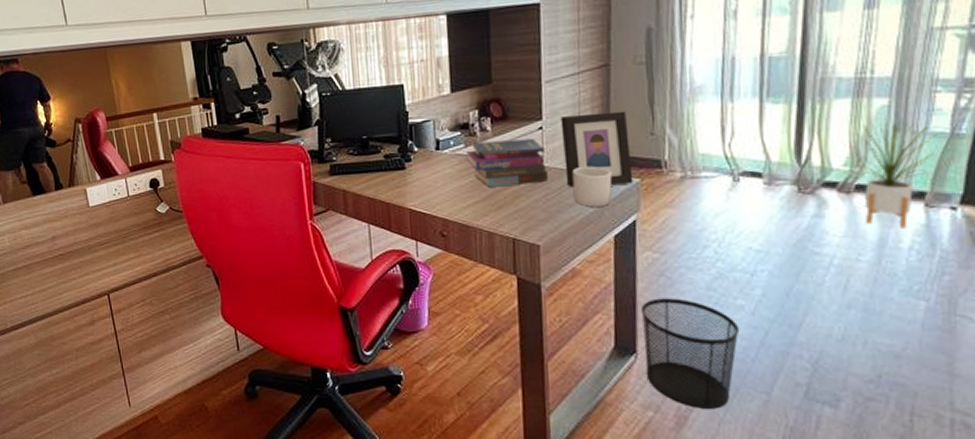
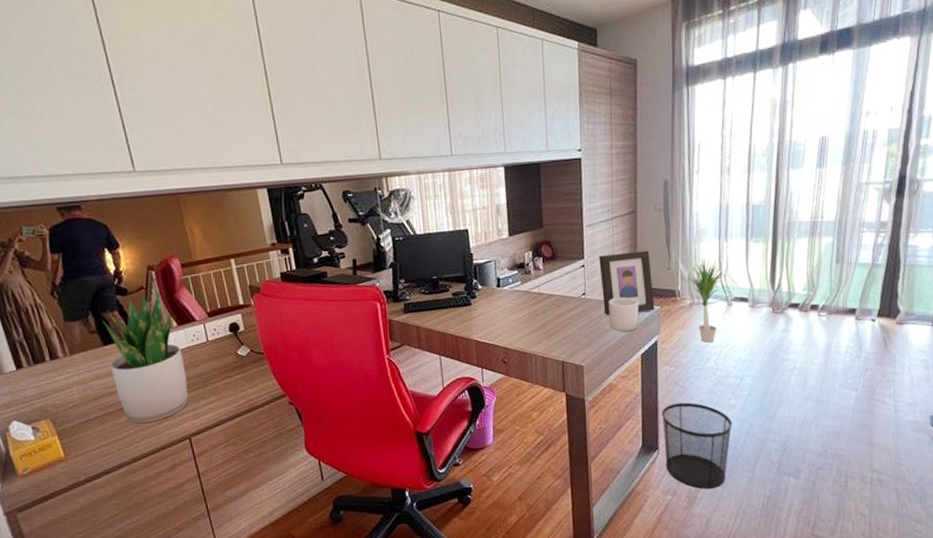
planter: none [33,144,109,276] -> present [103,291,189,424]
books: present [466,138,548,188] -> none [523,275,589,319]
potted plant: none [661,121,752,226] -> present [675,258,740,343]
house plant: present [854,118,937,229] -> none [810,252,863,337]

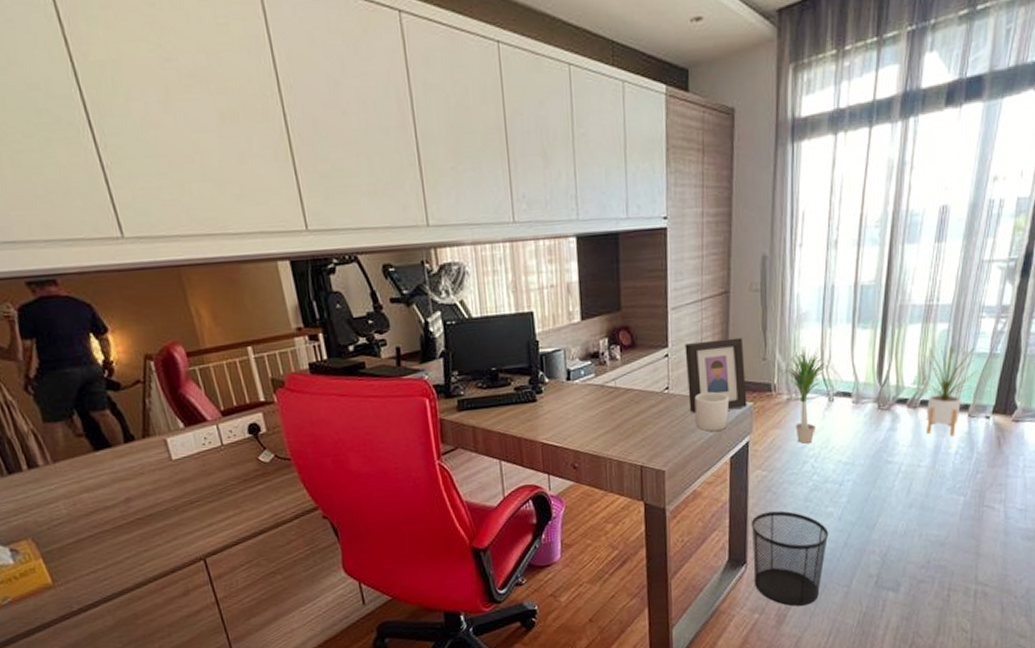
planter: present [103,291,189,424] -> none [92,385,202,544]
house plant: none [810,252,863,337] -> present [921,341,980,437]

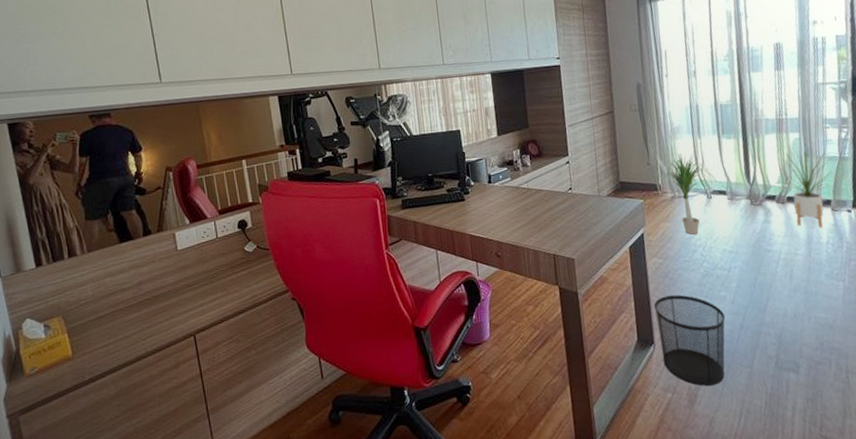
picture frame: present [685,337,747,414] -> none [582,147,639,210]
mug: present [694,391,730,431] -> none [593,191,624,225]

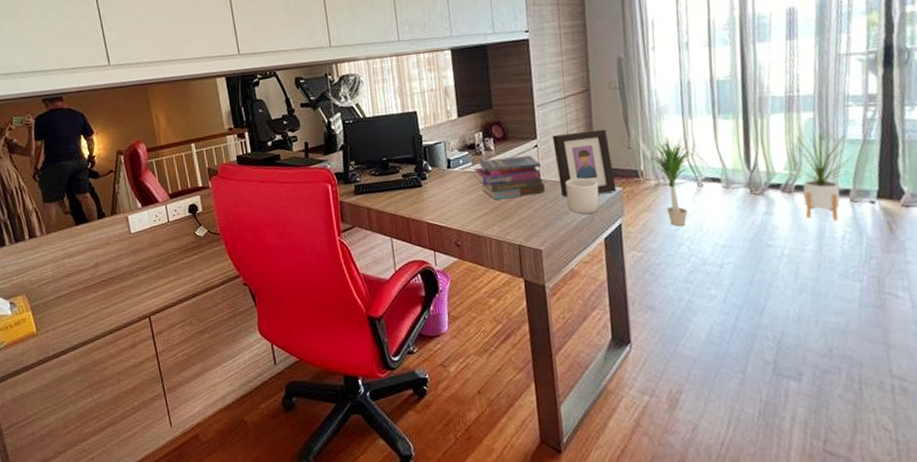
books: none [512,171,576,213] -> present [474,155,545,200]
picture frame: none [582,147,639,210] -> present [552,129,617,198]
mug: none [593,191,624,225] -> present [565,177,600,214]
waste bin: present [653,294,726,386] -> none [631,291,715,390]

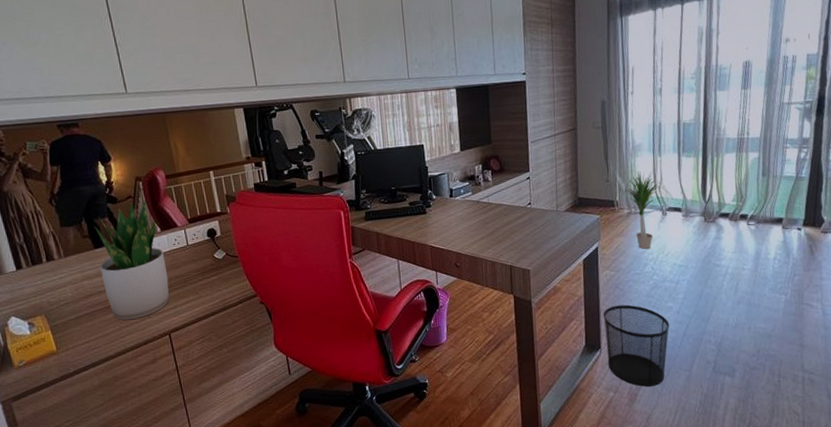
planter: none [76,174,150,302] -> present [95,199,169,321]
books: present [474,155,545,200] -> none [473,186,535,226]
picture frame: present [552,129,617,198] -> none [542,164,595,224]
mug: present [565,177,600,214] -> none [552,206,581,238]
waste bin: none [631,291,715,390] -> present [603,304,670,387]
house plant: present [790,128,853,221] -> none [738,166,788,245]

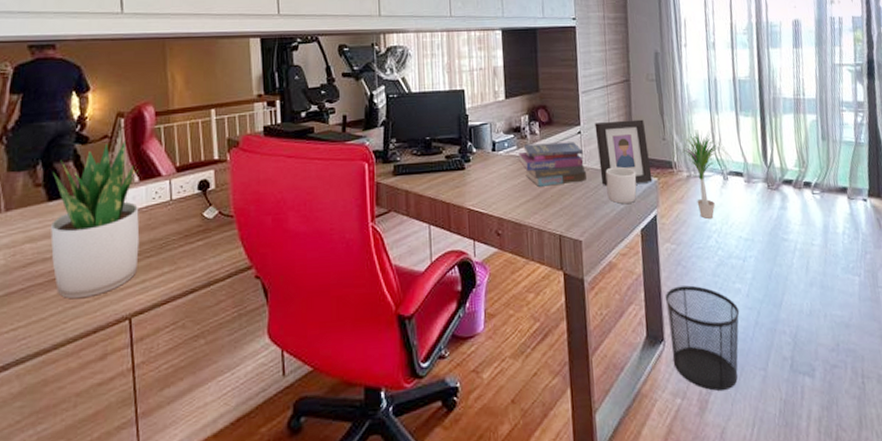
books: none [473,186,535,226] -> present [518,142,587,187]
picture frame: none [542,164,595,224] -> present [594,119,653,186]
mug: none [552,206,581,238] -> present [605,166,637,204]

